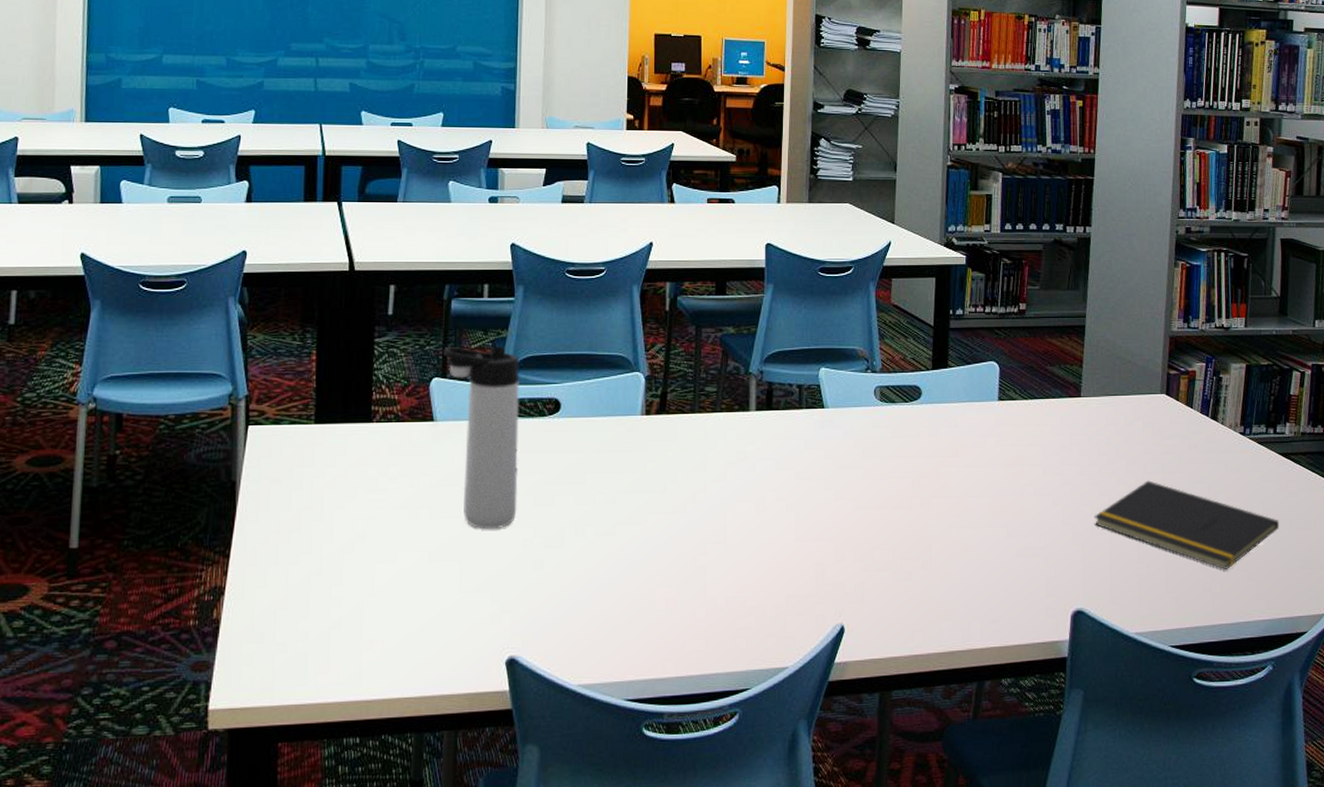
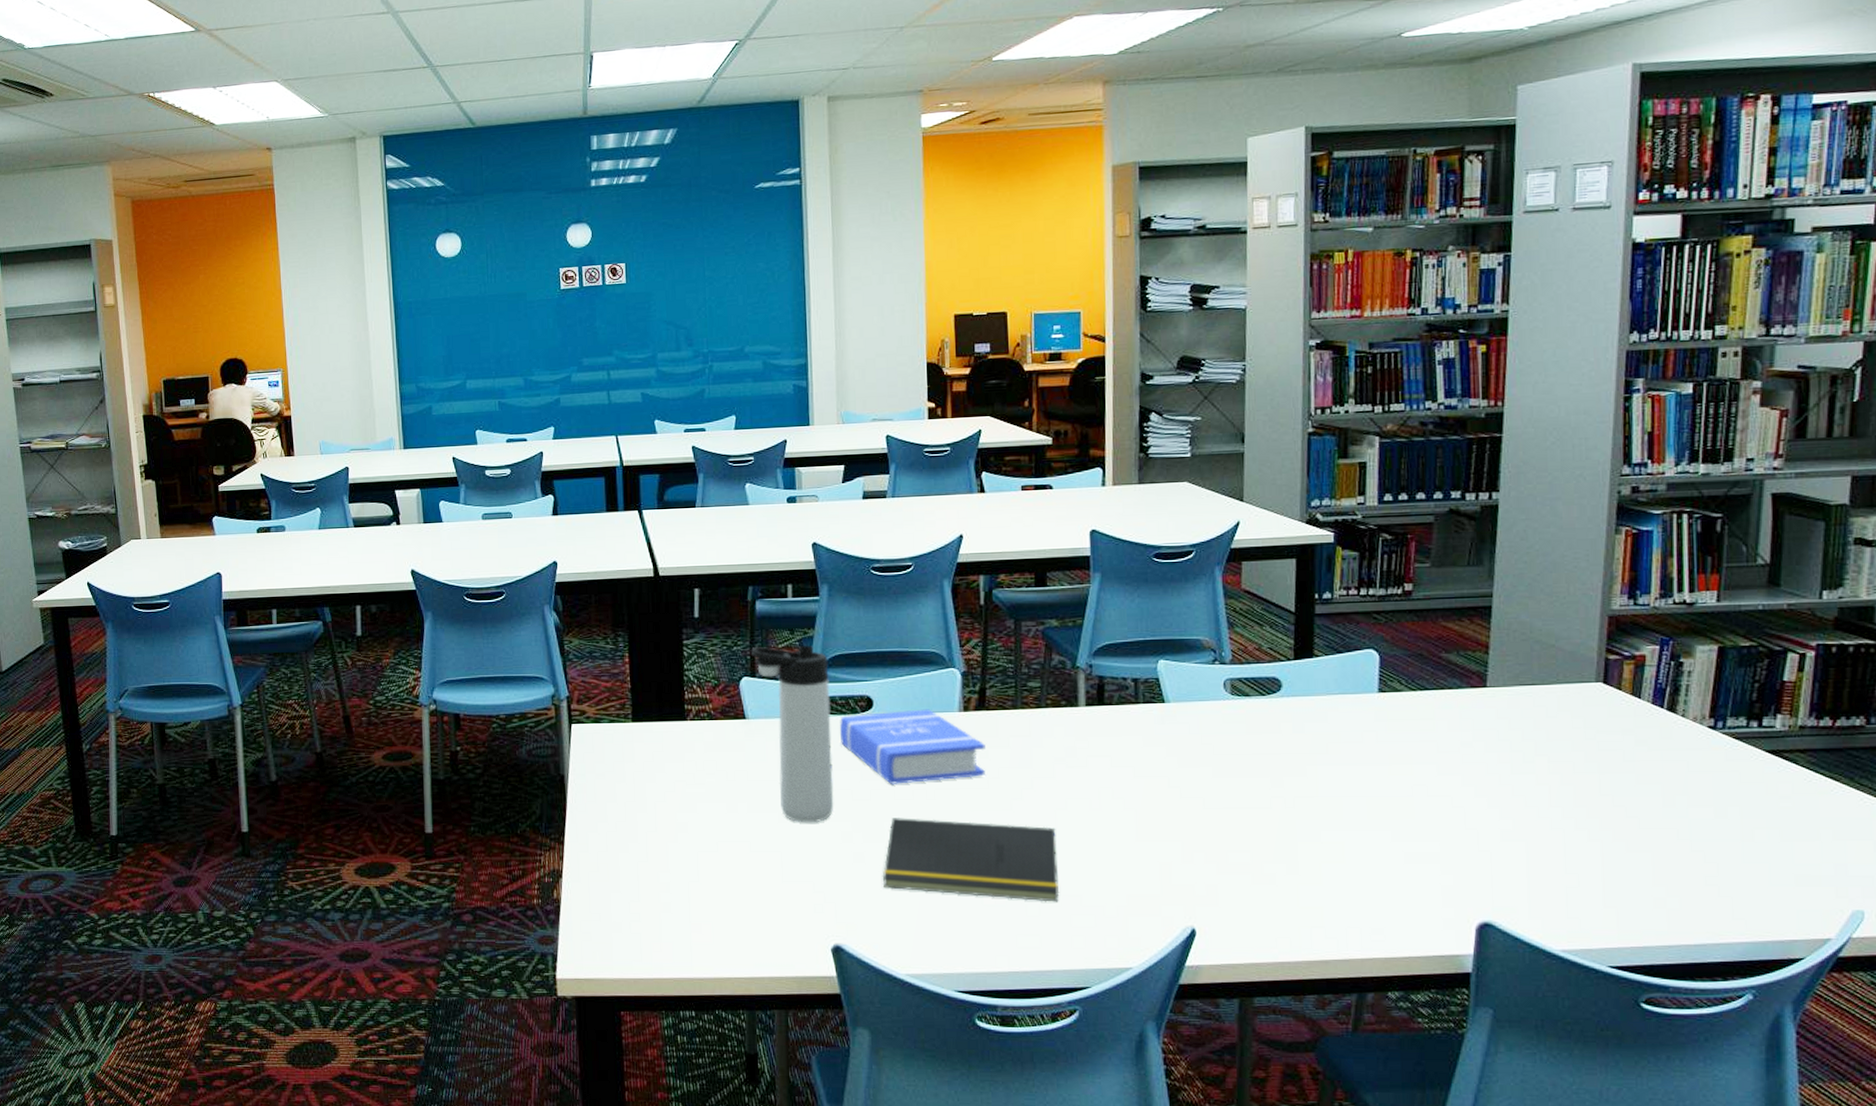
book: none [526,412,664,488] -> present [839,709,985,784]
notepad: none [560,522,726,605] -> present [882,818,1060,902]
notepad: present [1094,480,1280,570] -> none [1505,781,1766,883]

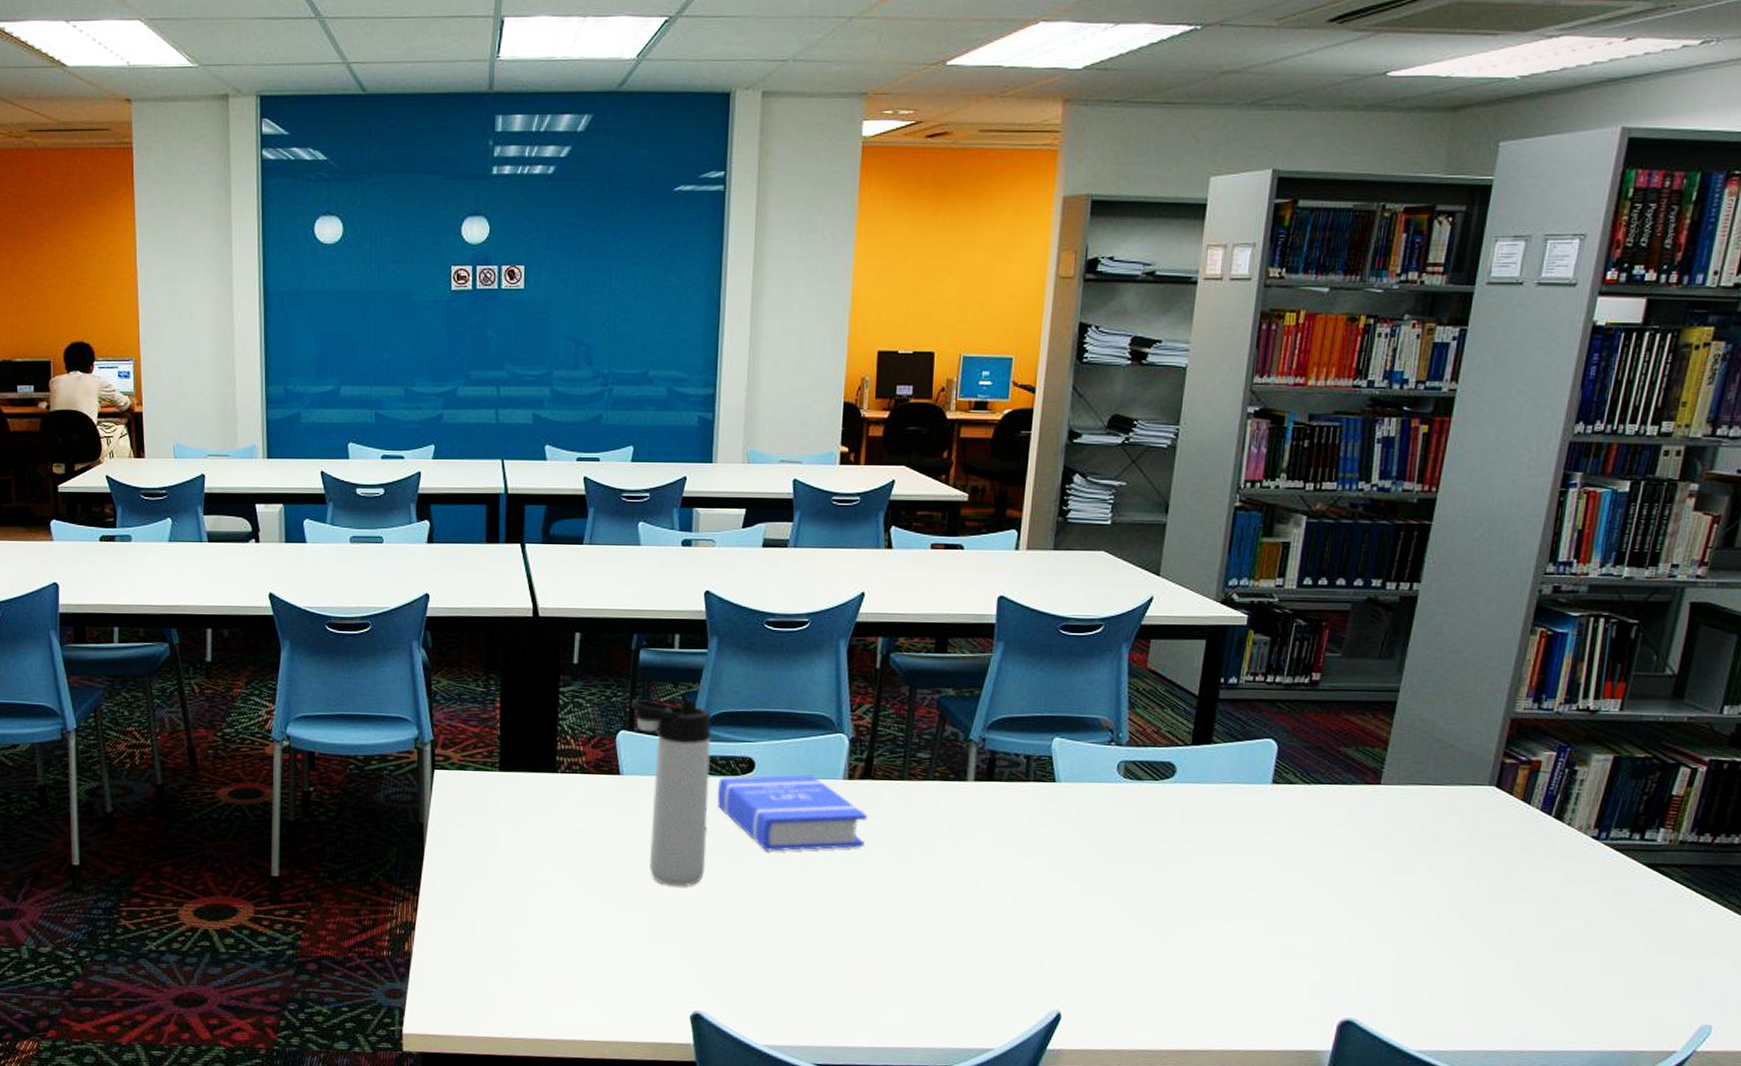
notepad: present [882,818,1060,902] -> none [748,886,931,980]

